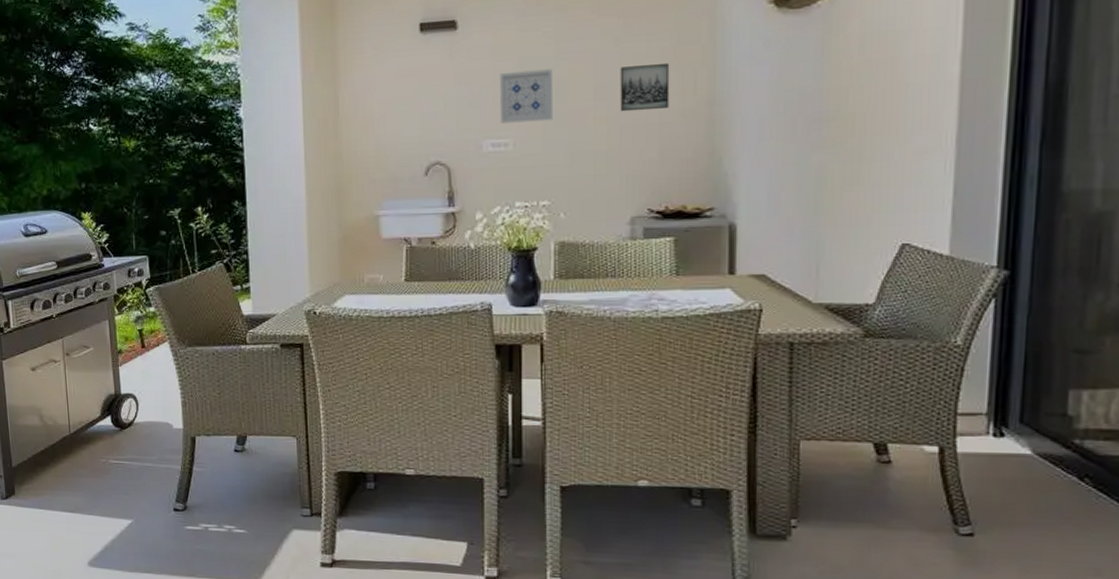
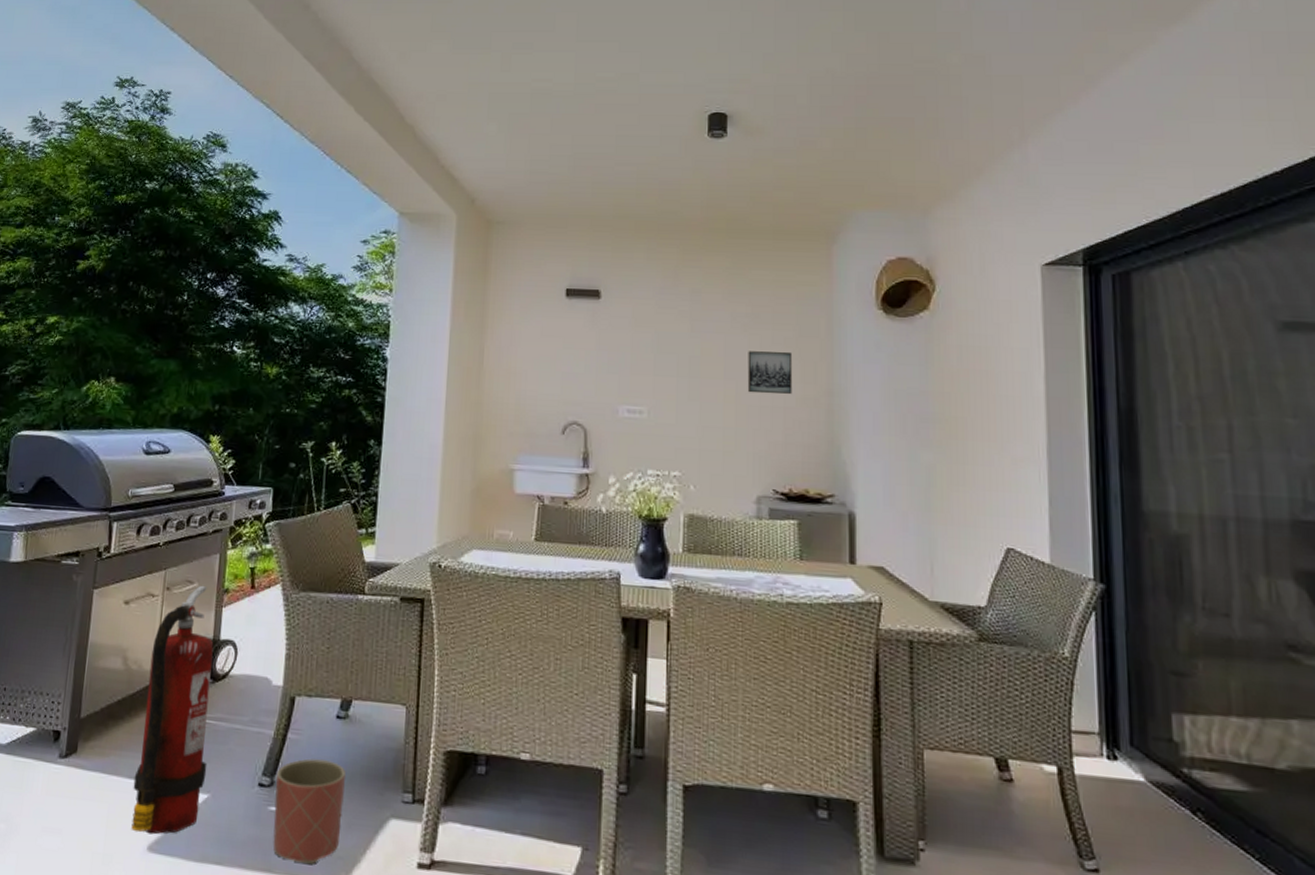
fire extinguisher: none [62,348,128,553] -> present [131,585,214,835]
planter: none [187,486,250,569] -> present [273,758,346,865]
wall art: present [500,69,554,124] -> none [637,343,687,394]

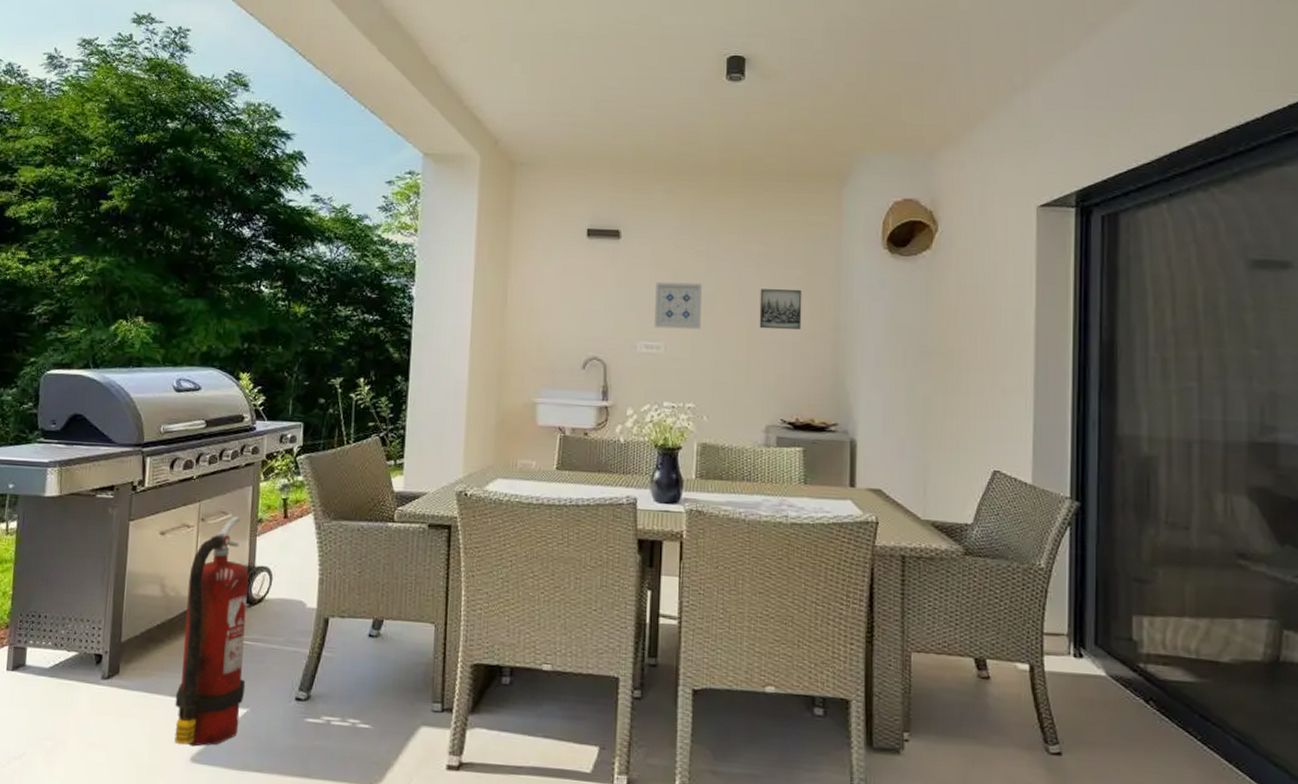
planter: present [273,758,346,865] -> none [310,674,378,770]
wall art: none [637,343,687,394] -> present [654,281,702,330]

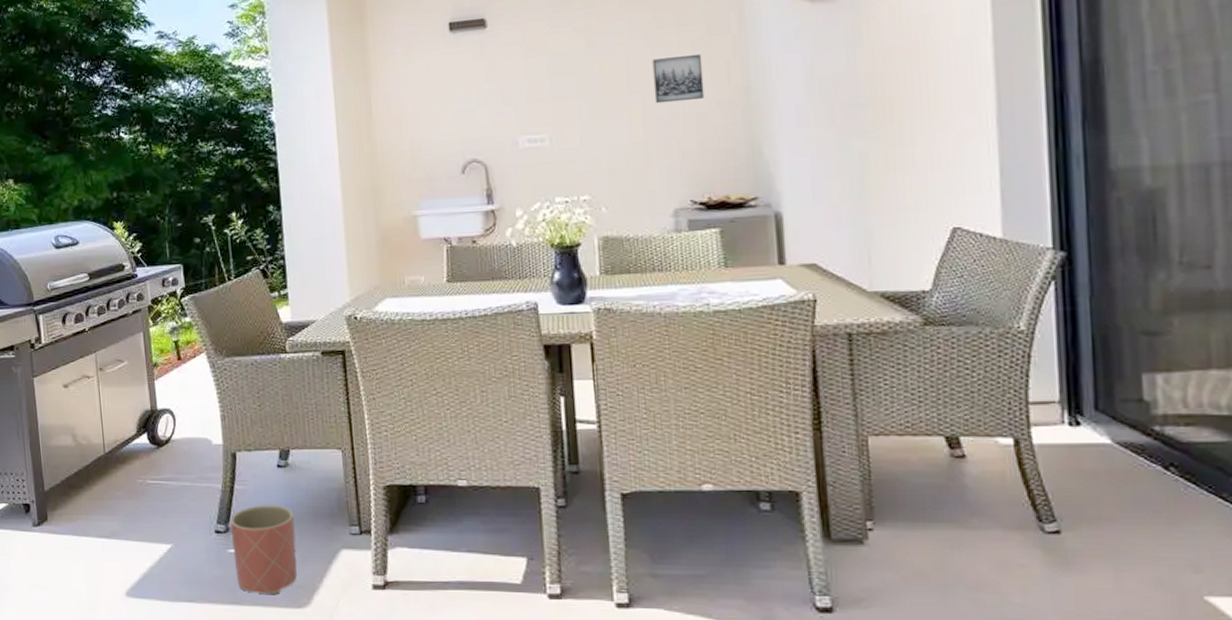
fire extinguisher: present [174,515,249,747] -> none [96,362,167,582]
planter: none [310,674,378,770] -> present [229,505,297,595]
wall art: present [654,281,702,330] -> none [532,63,589,119]

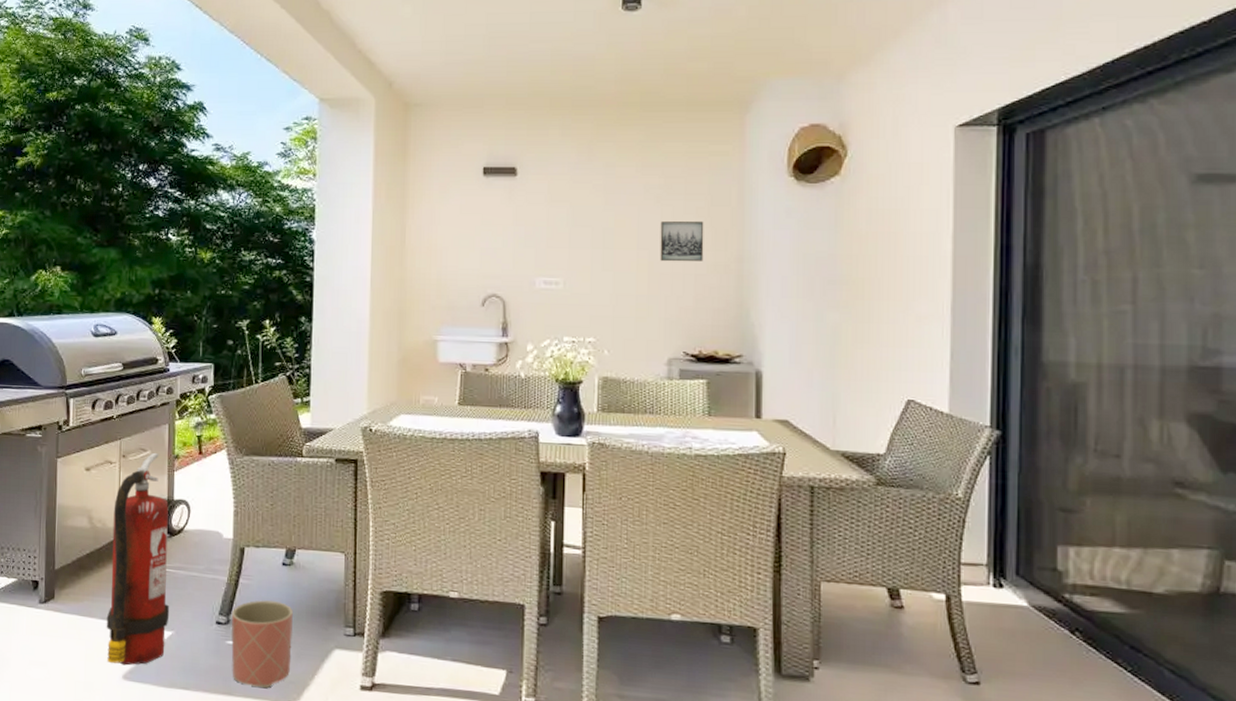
fire extinguisher: none [96,362,167,582] -> present [106,452,170,666]

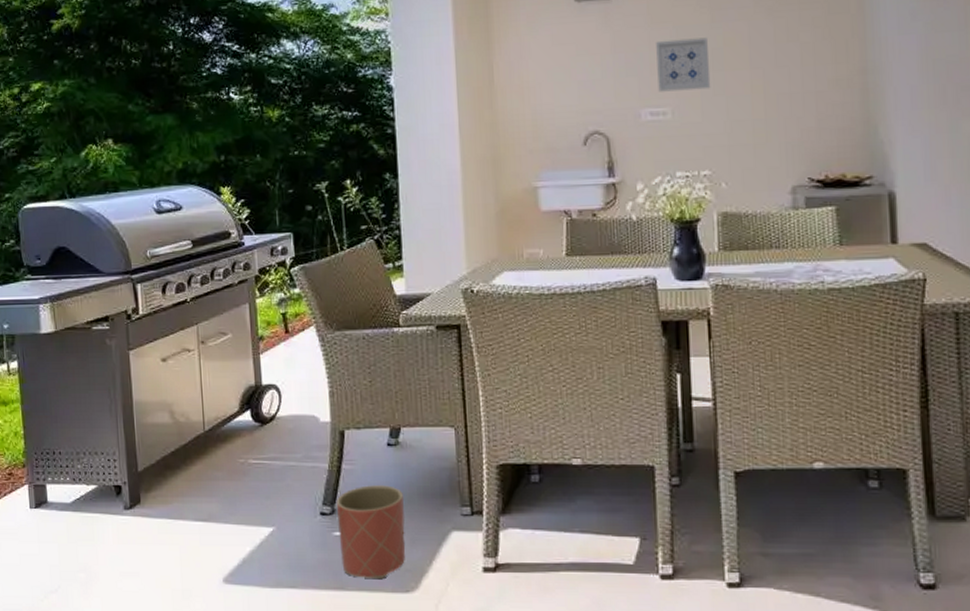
fire extinguisher: present [106,452,170,666] -> none [196,335,269,568]
wall art: none [553,217,601,264] -> present [656,37,711,92]
wall art: present [660,220,704,262] -> none [774,31,824,81]

